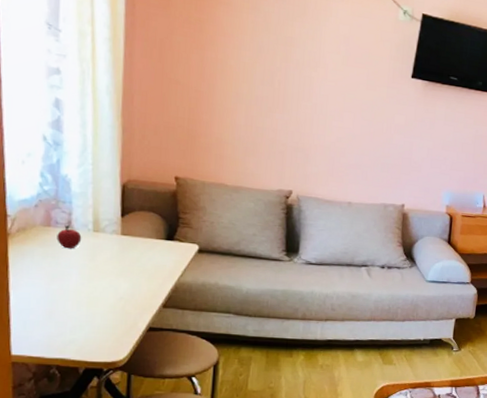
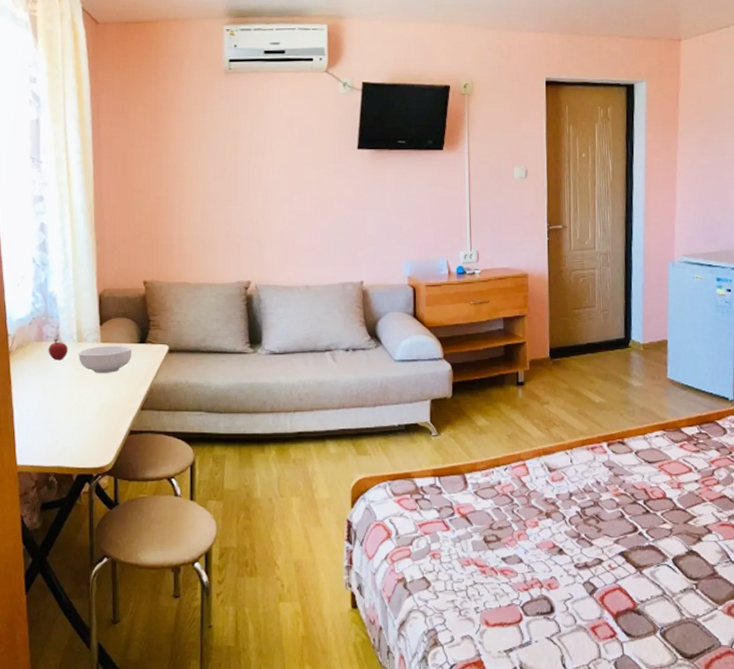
cereal bowl: none [94,238,157,268] -> present [79,345,132,374]

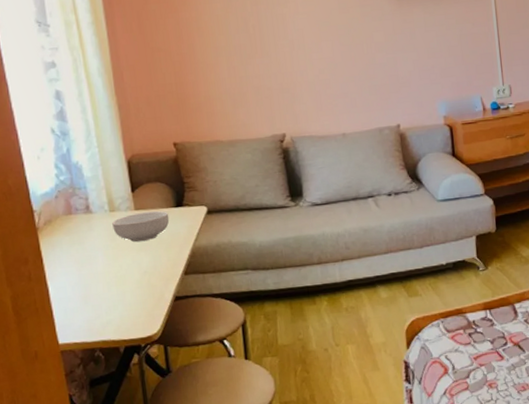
apple: present [48,338,68,361] -> none [78,209,101,233]

